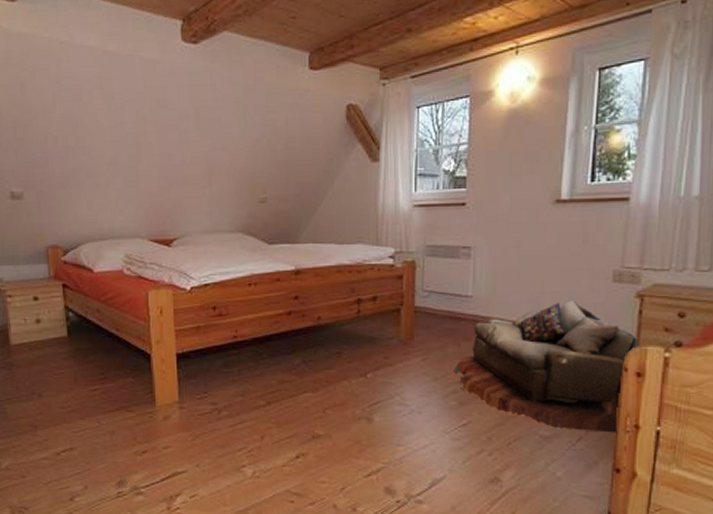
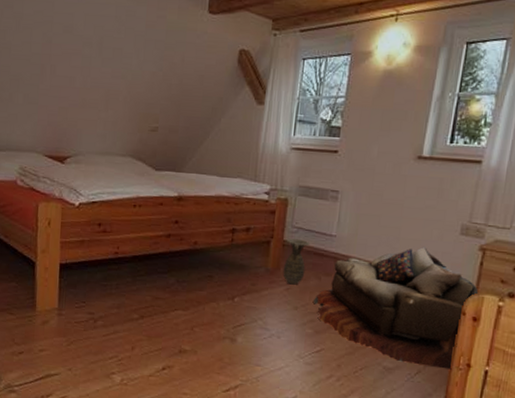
ceramic jug: none [417,304,445,354] -> present [283,238,311,285]

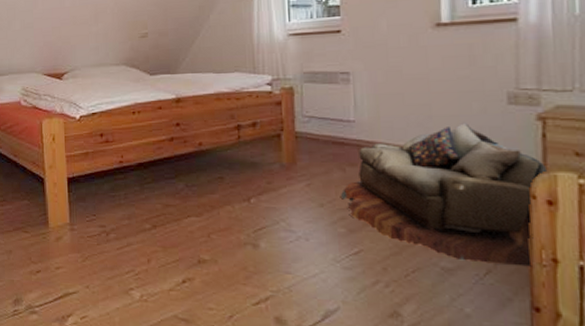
ceramic jug: present [283,238,311,285] -> none [298,129,327,179]

